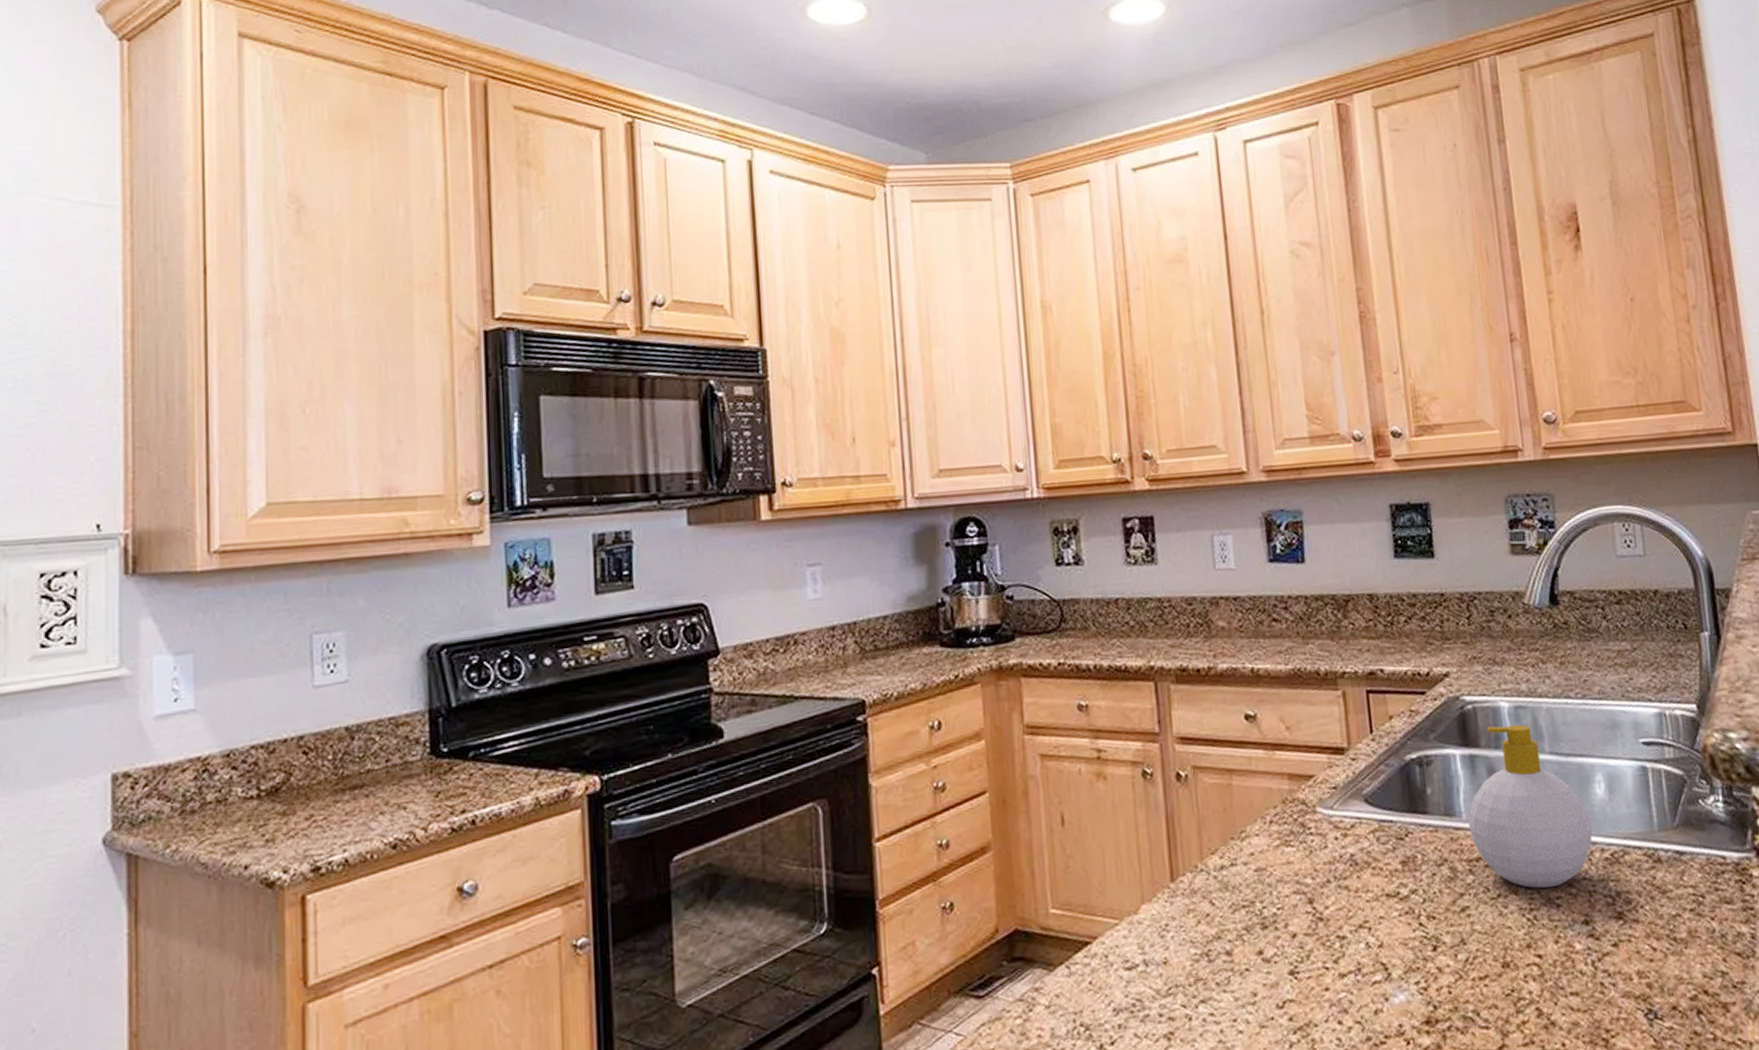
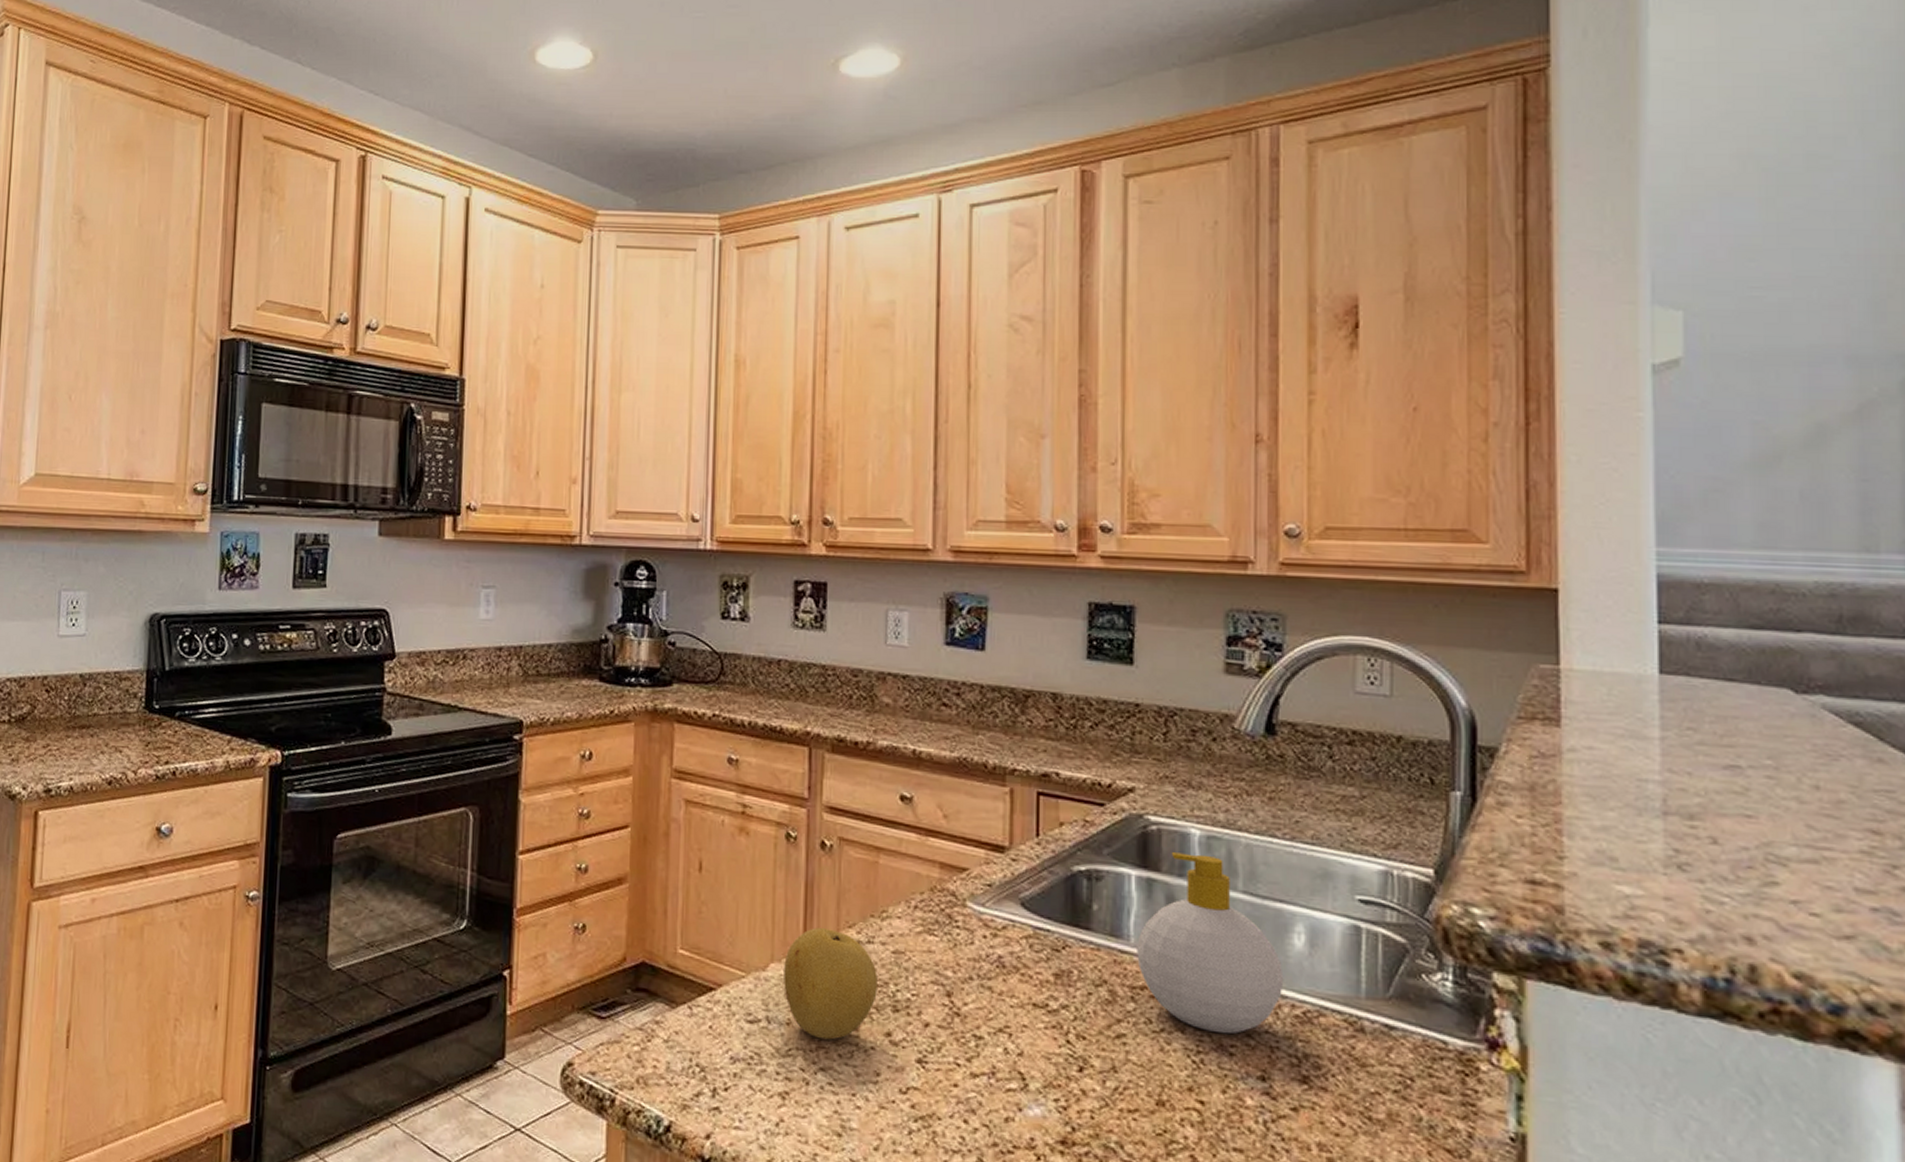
fruit: none [1154,859,1246,972] -> present [783,928,877,1040]

